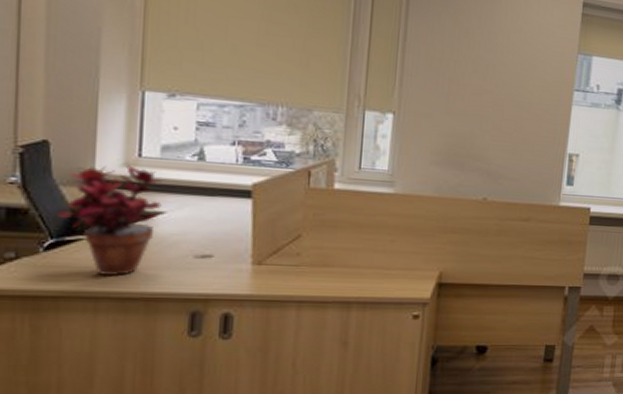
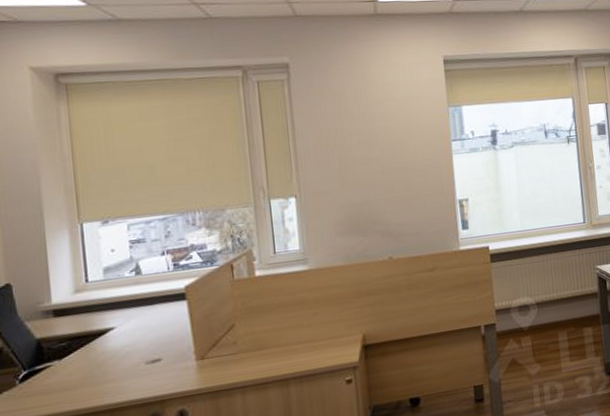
potted plant: present [57,165,165,276] -> none [26,291,111,395]

